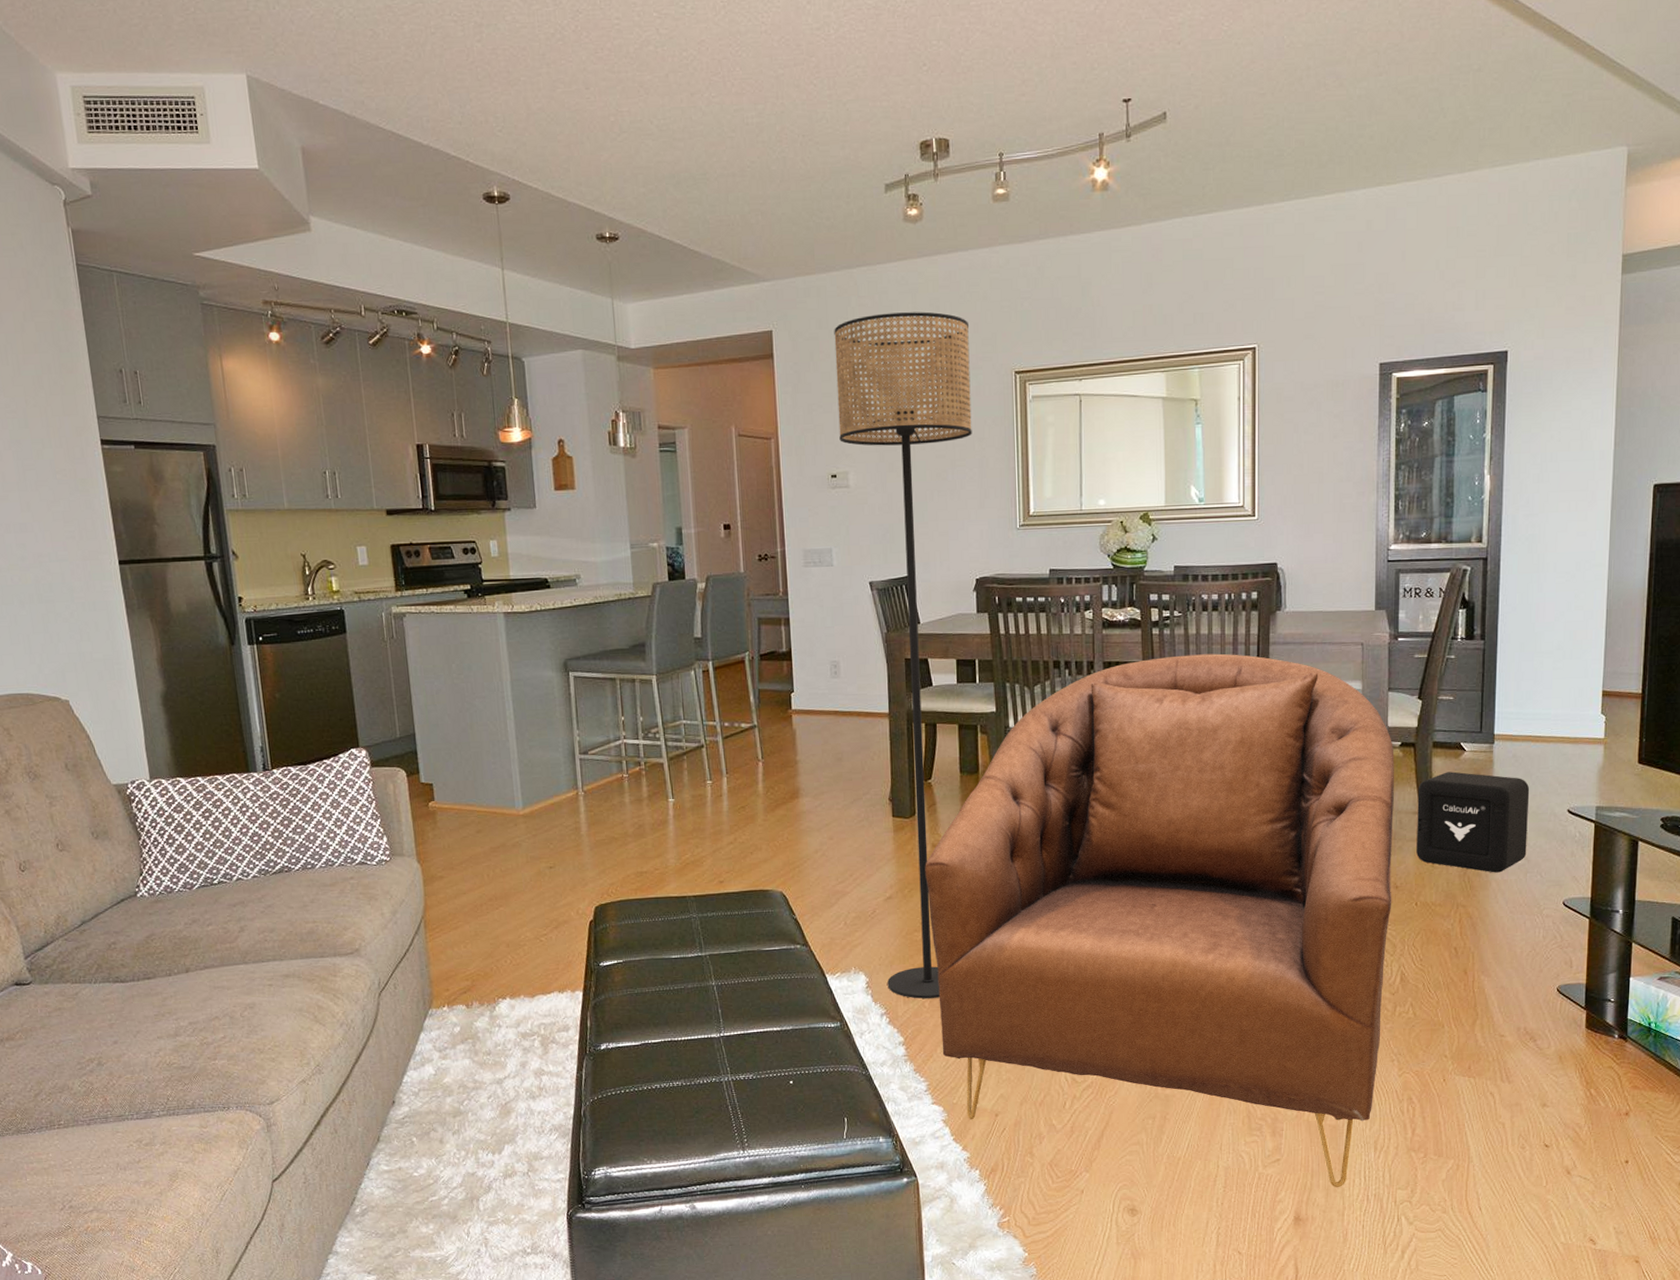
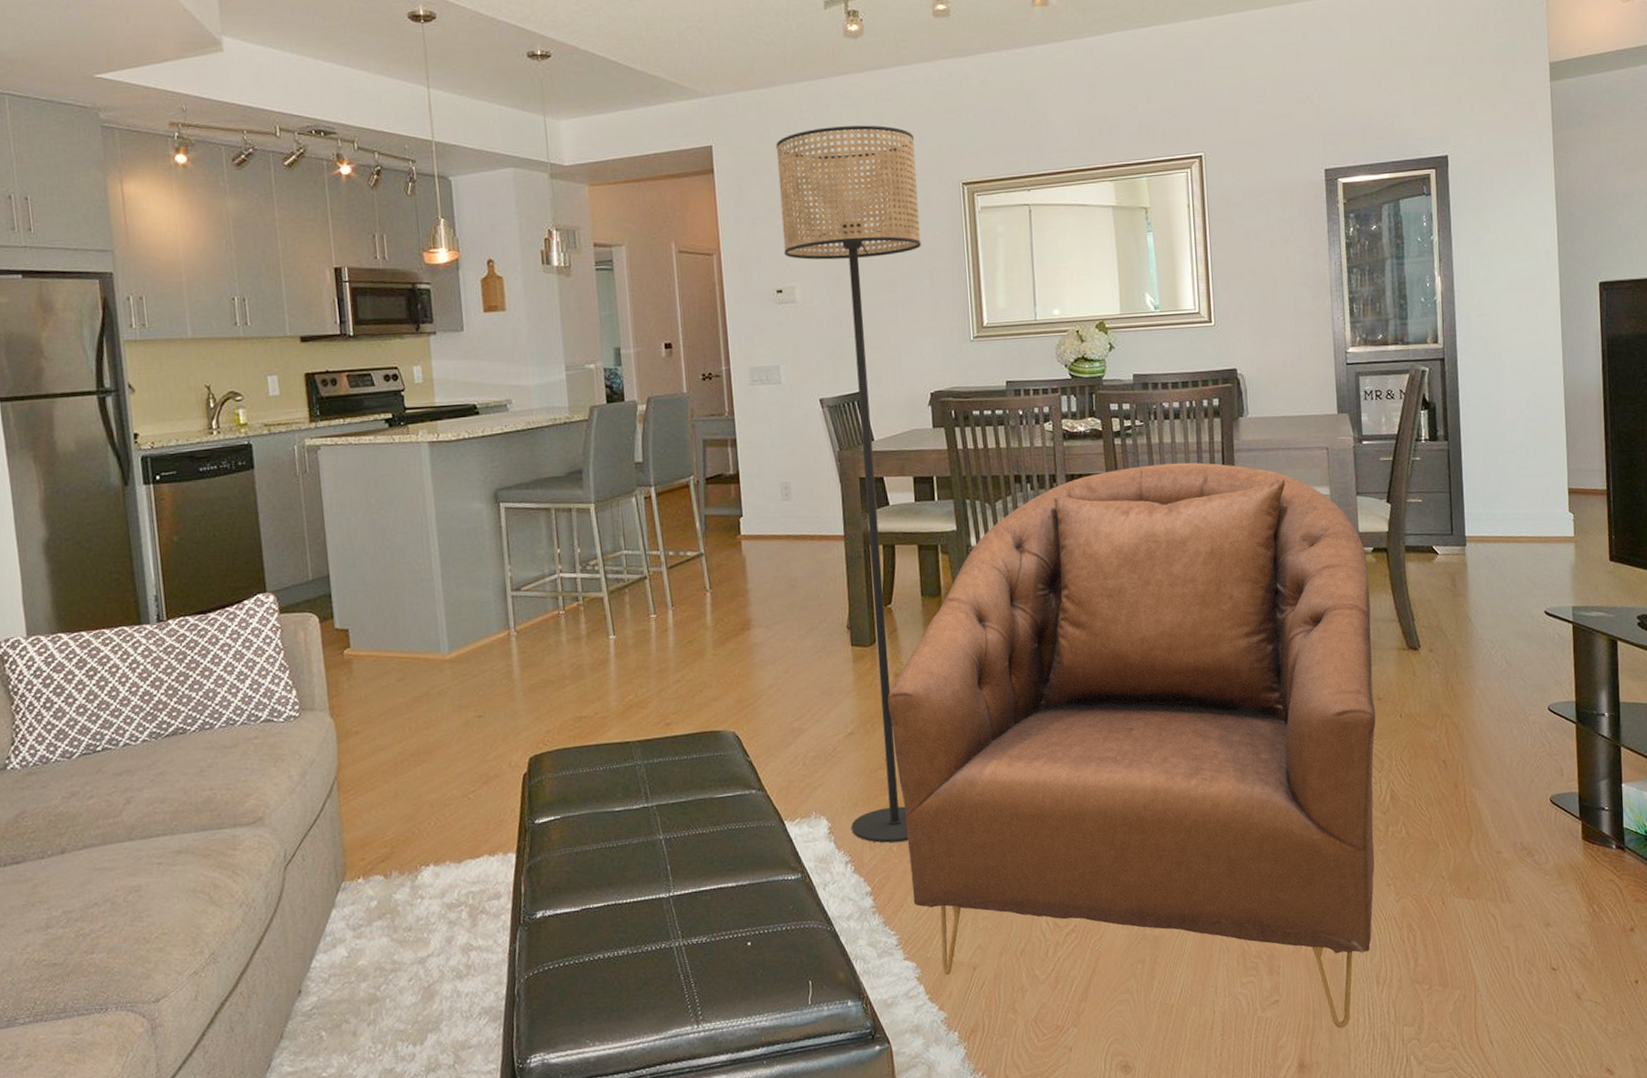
air purifier: present [1416,771,1530,873] -> none [1393,576,1508,680]

